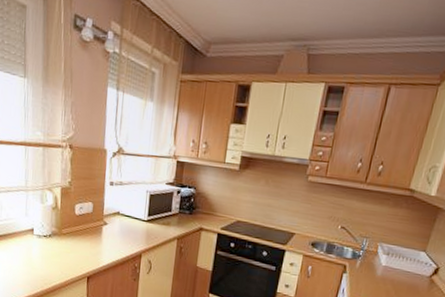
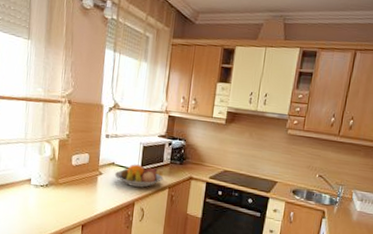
fruit bowl: none [120,213,172,239] -> present [114,164,164,188]

